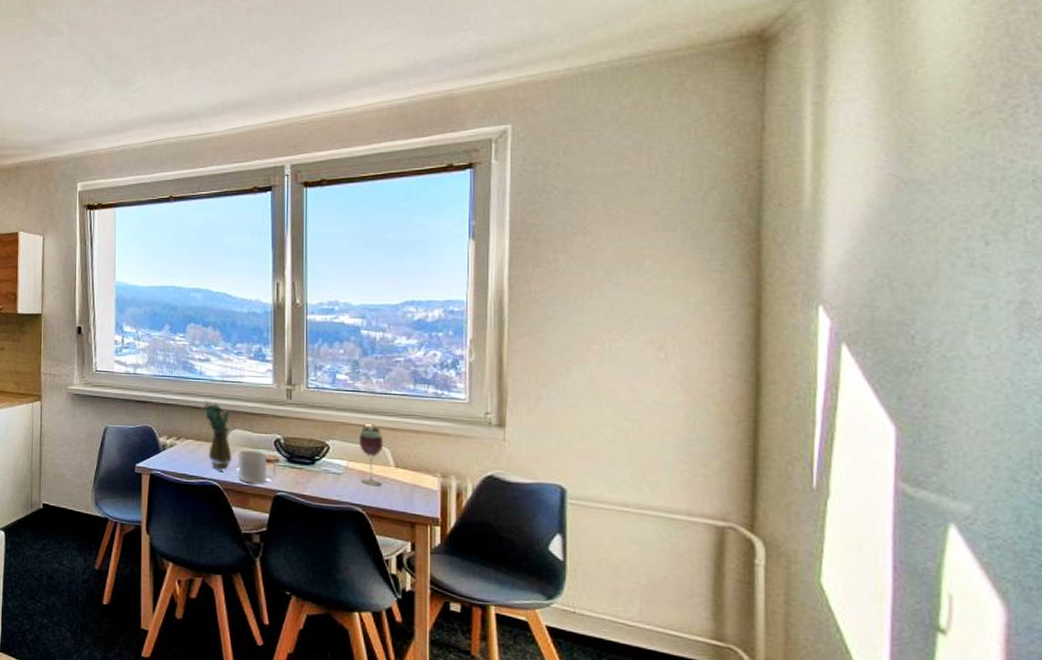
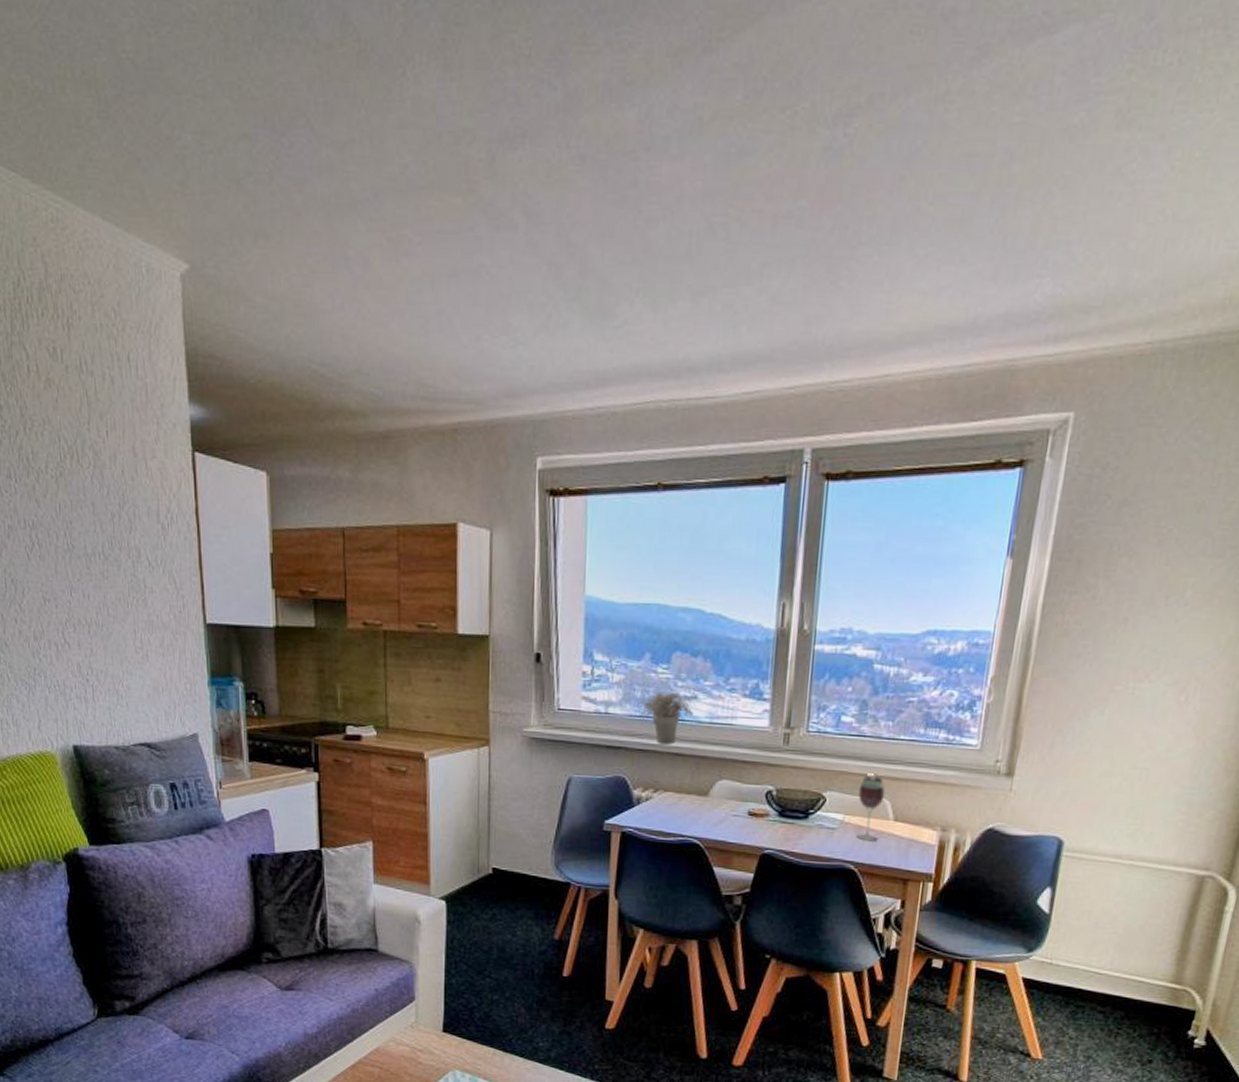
potted plant: none [159,355,209,399] -> present [636,691,696,745]
vase: present [204,400,232,471] -> none [687,746,717,828]
mug: present [237,450,276,484] -> none [722,803,766,842]

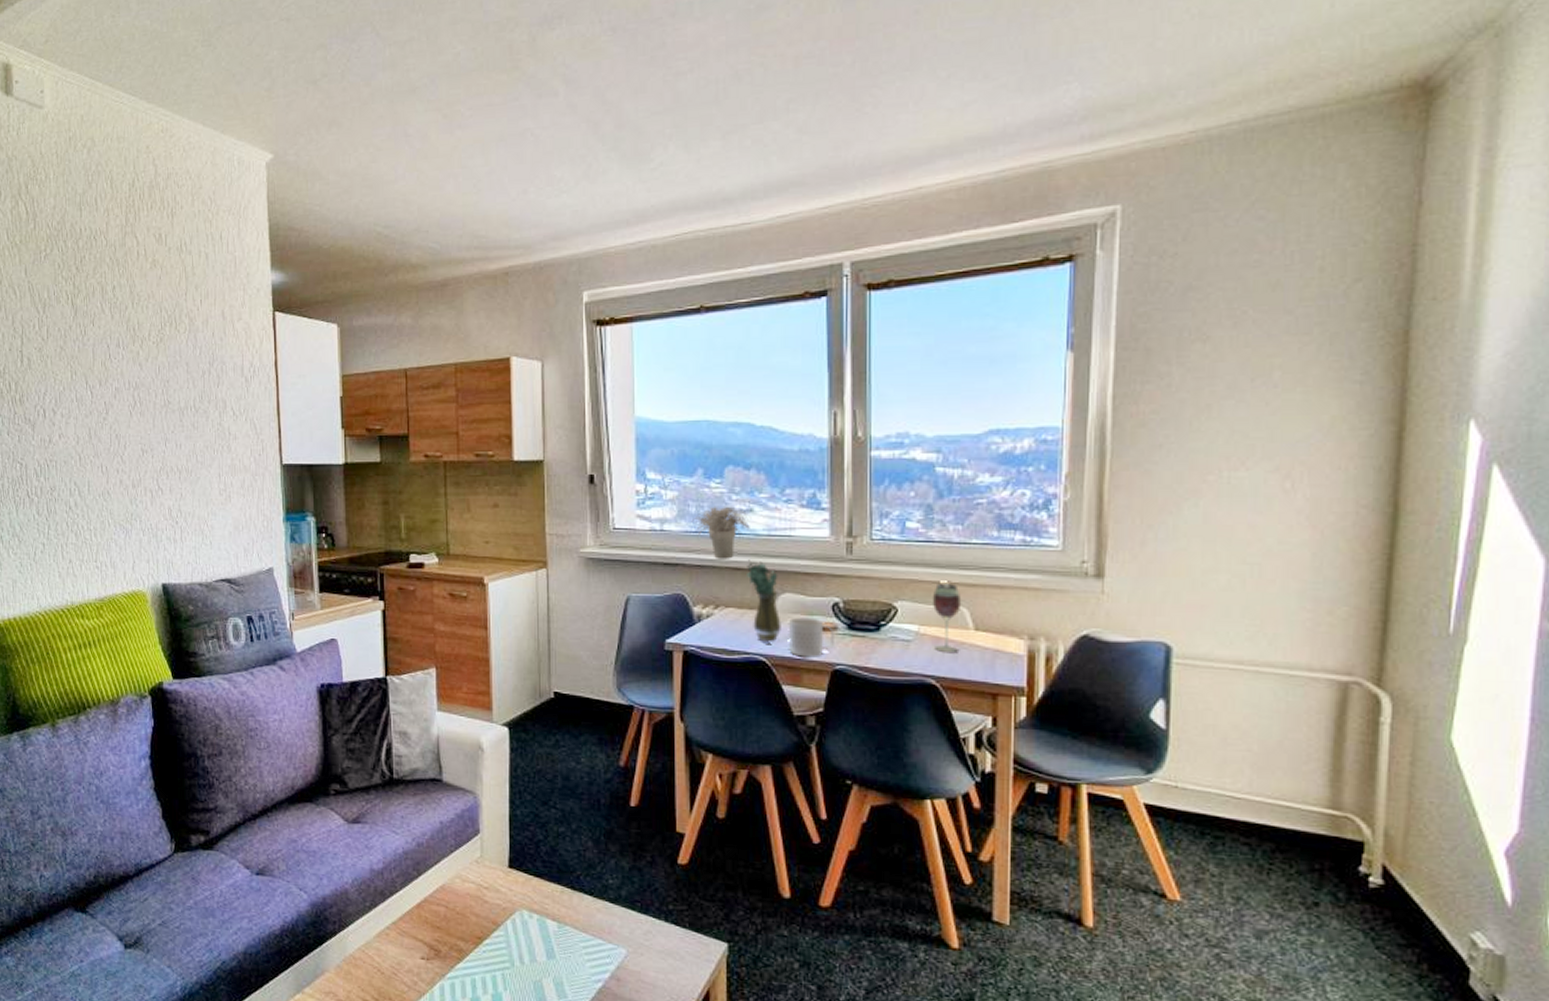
vase: none [687,746,717,828] -> present [747,559,781,644]
mug: none [722,803,766,842] -> present [788,617,834,657]

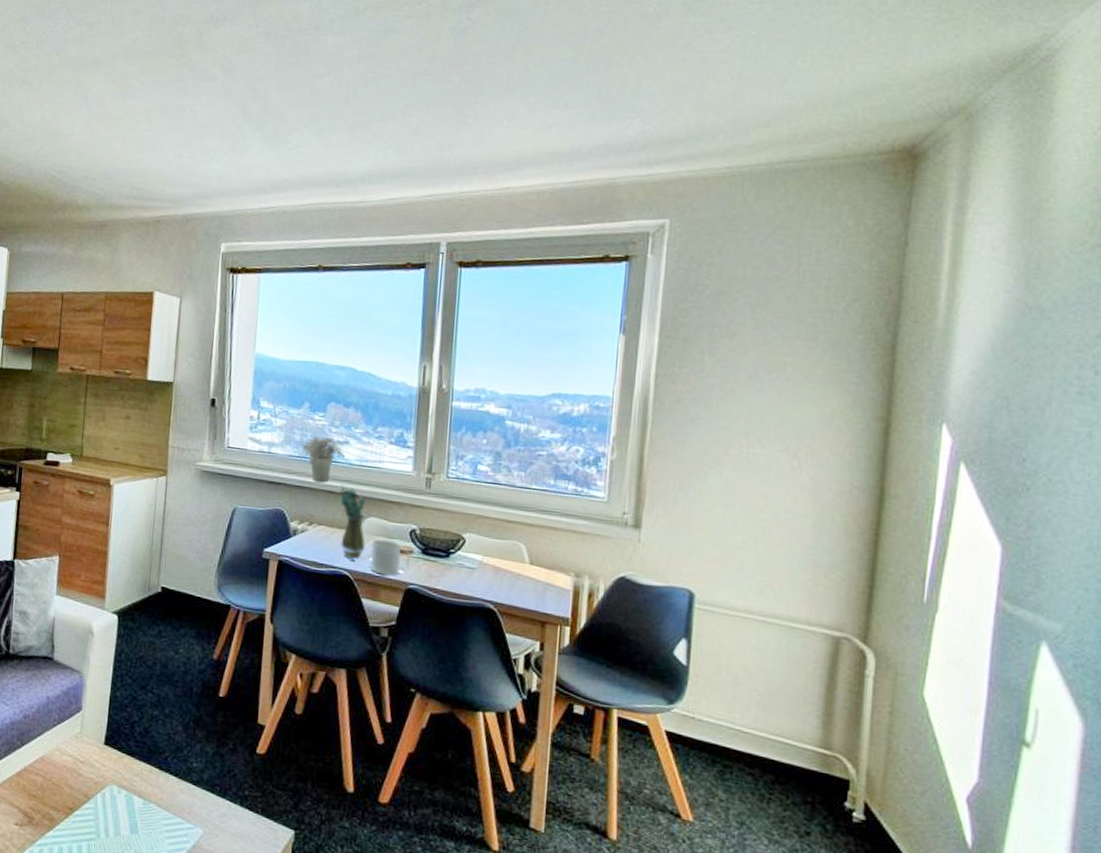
wineglass: present [932,584,962,652] -> none [495,521,521,582]

